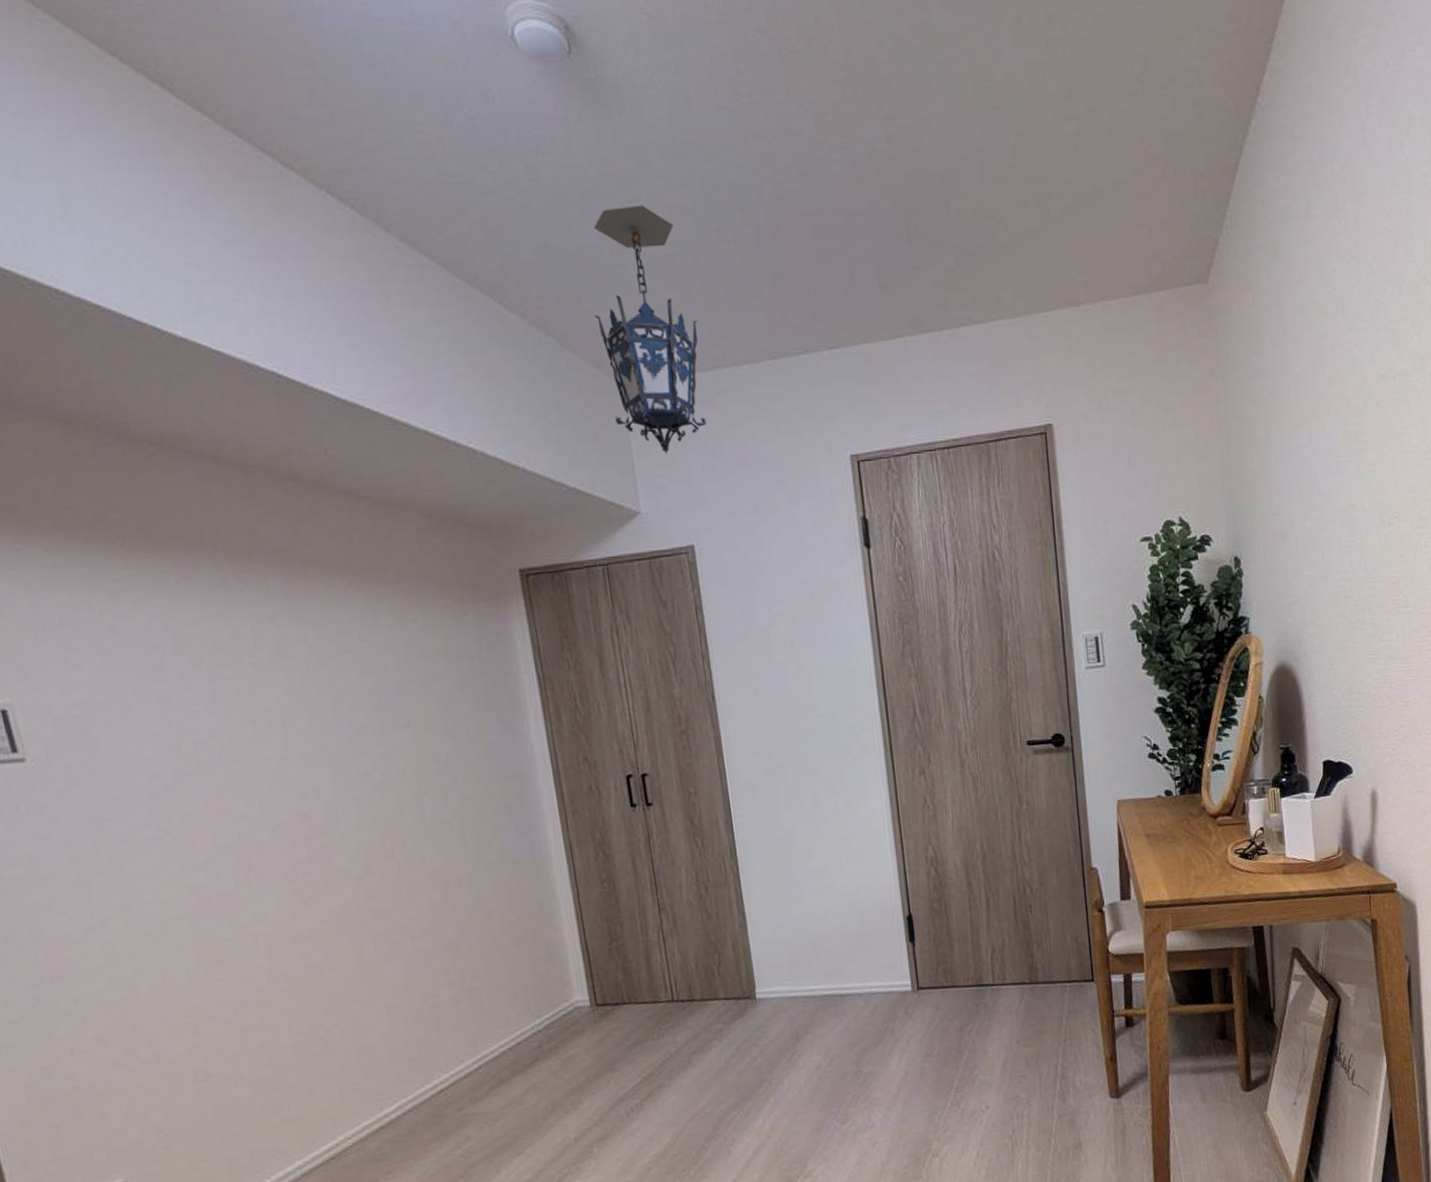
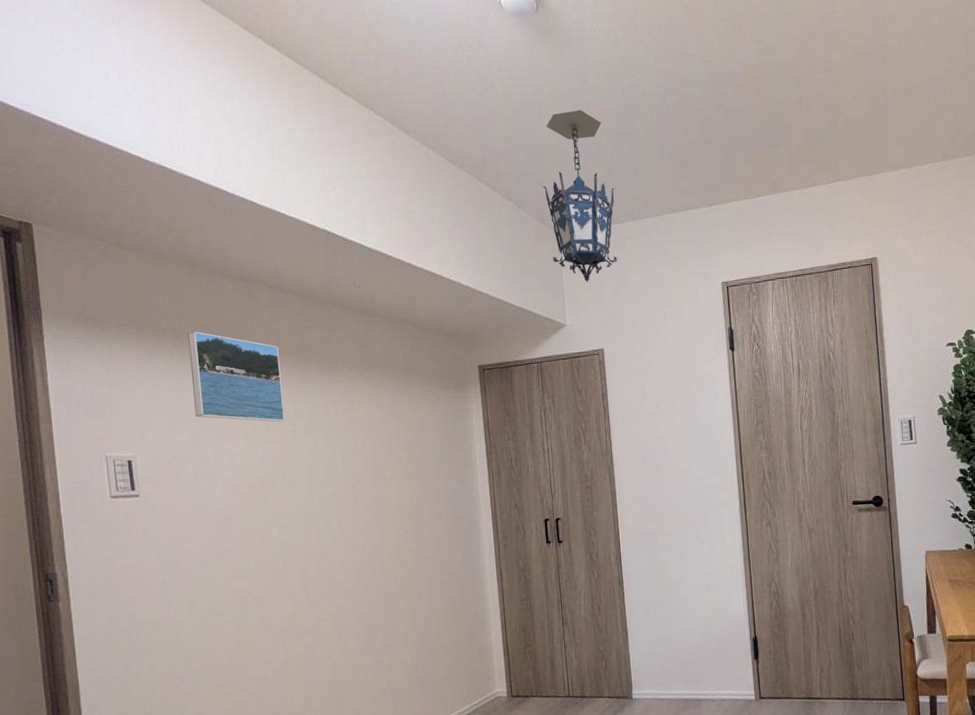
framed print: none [73,520,240,652] -> present [188,331,285,422]

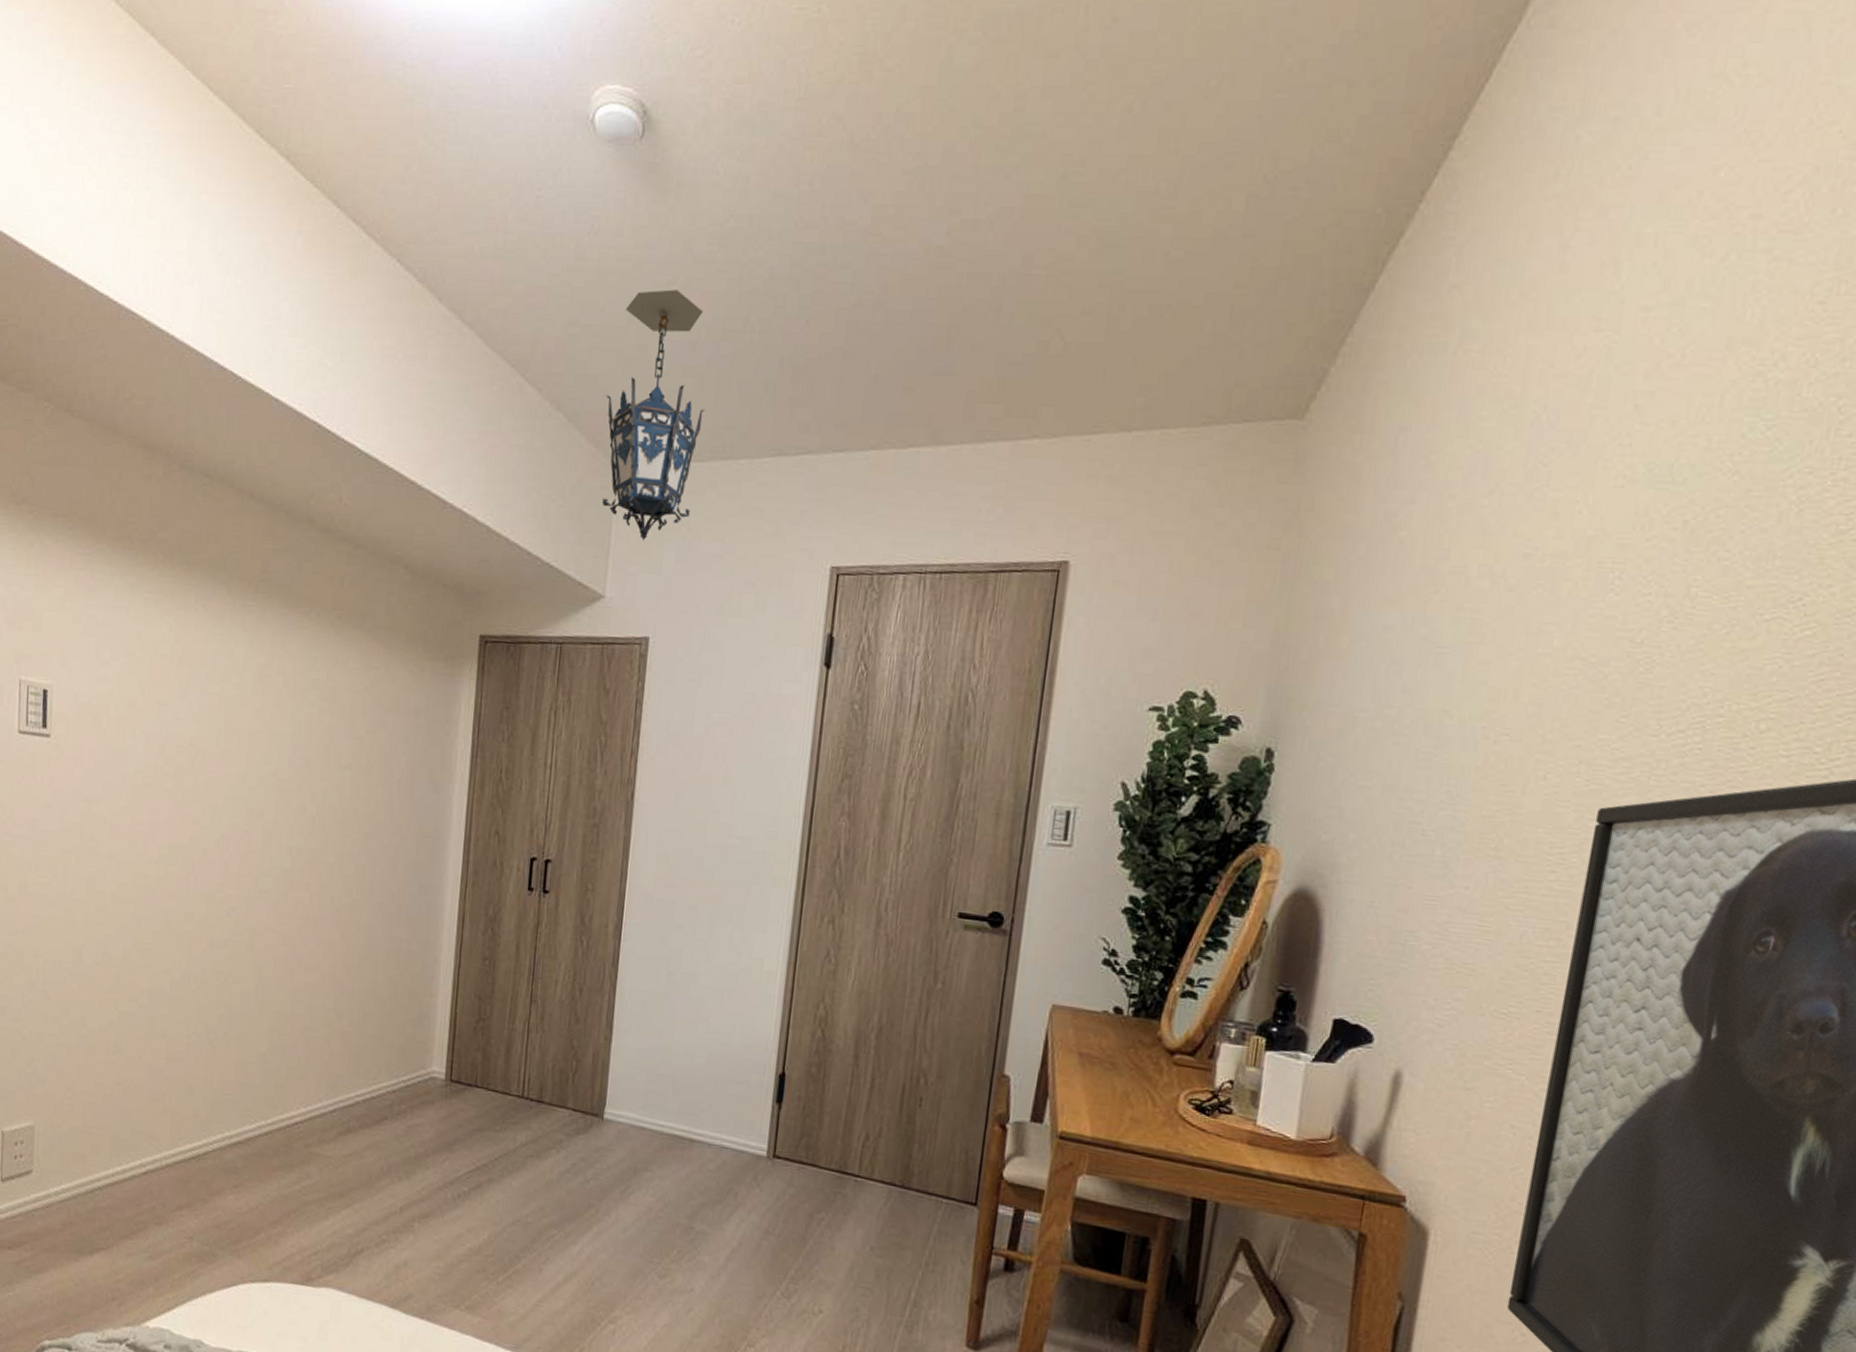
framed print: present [188,331,285,422] -> none [127,535,236,671]

